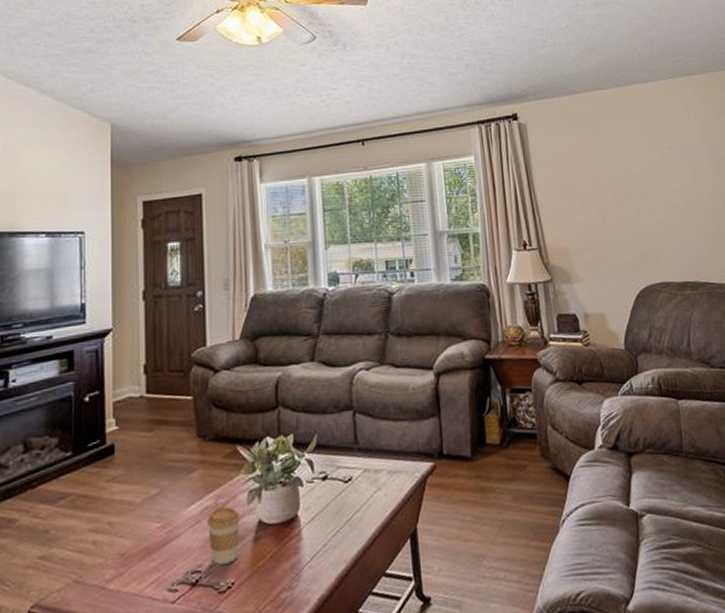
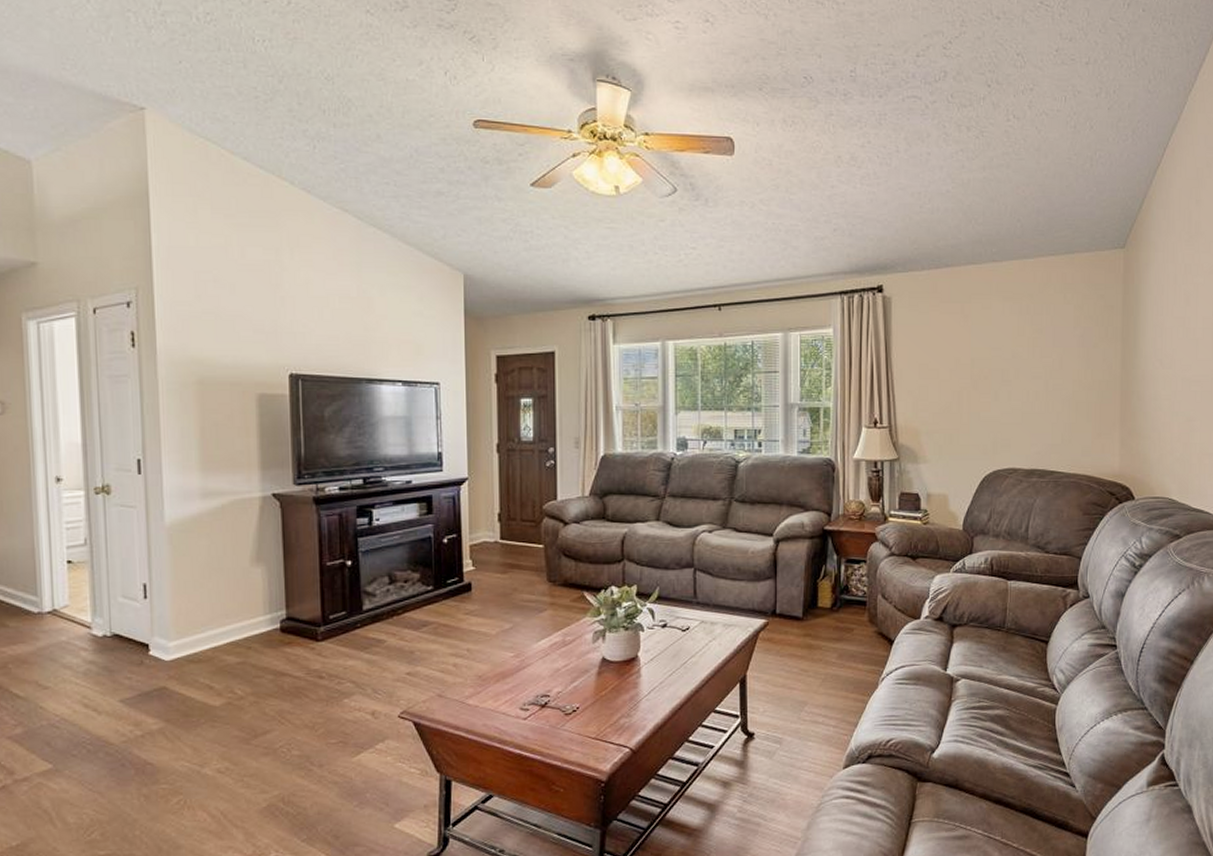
coffee cup: present [207,506,240,565] -> none [556,643,586,691]

